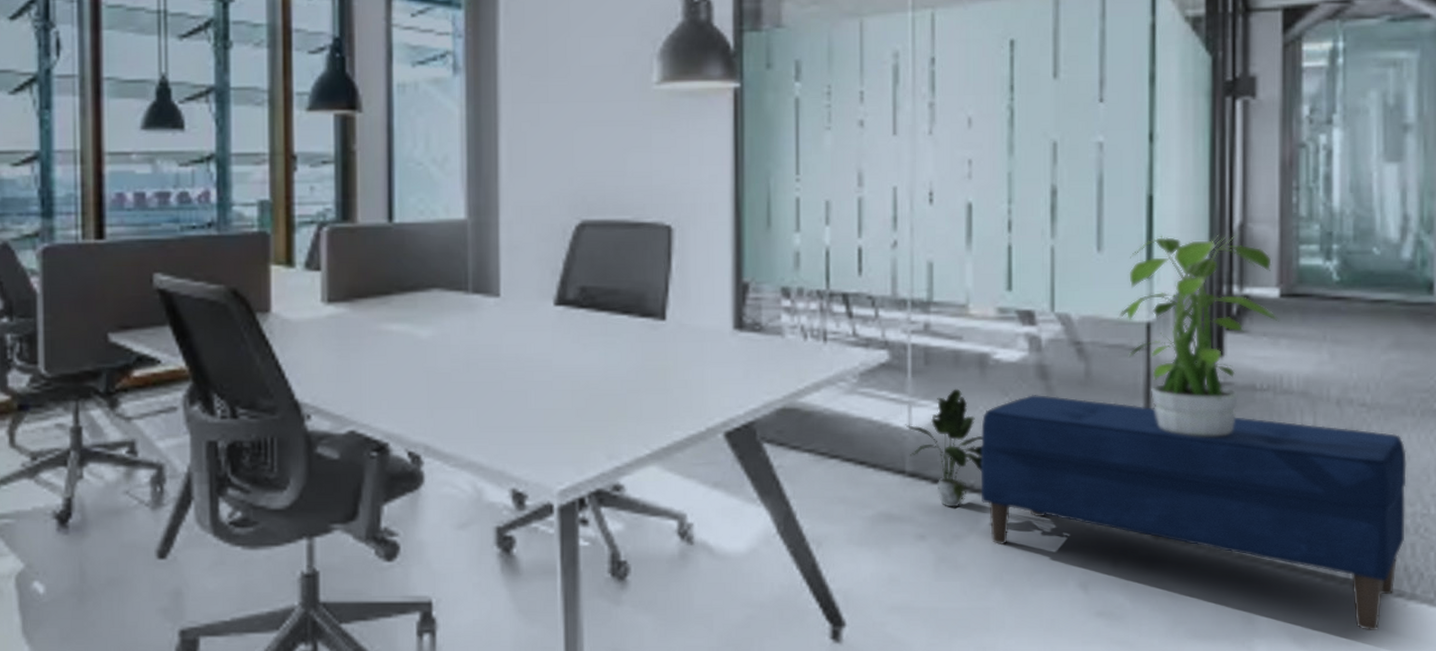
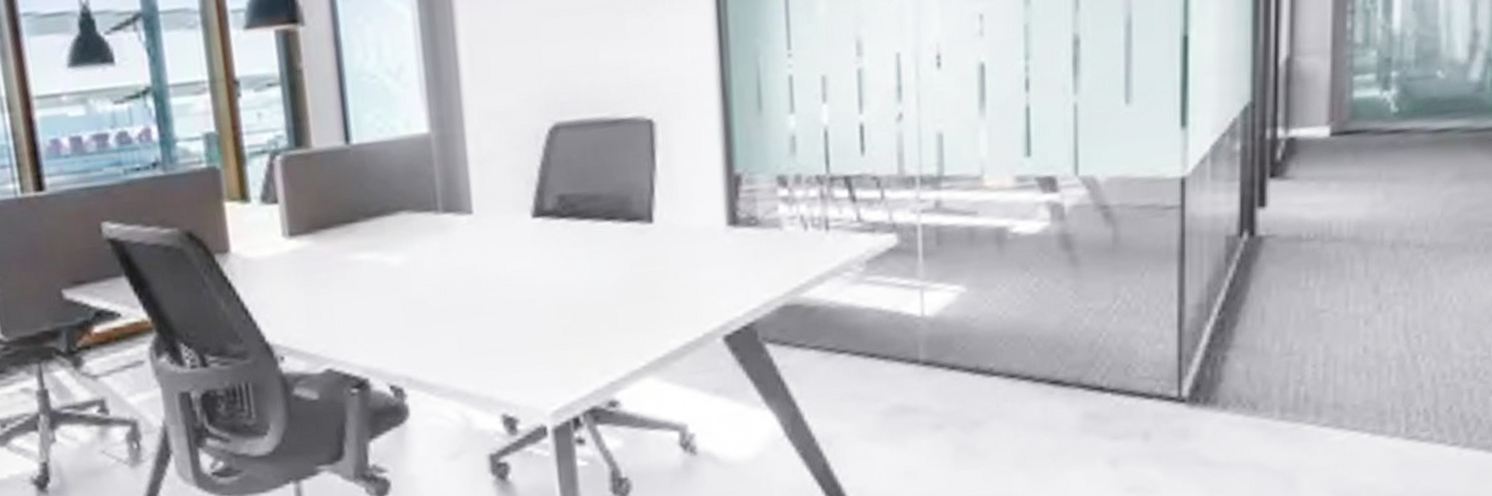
potted plant: present [904,389,983,507] -> none [916,268,1002,394]
bench: present [980,395,1406,631] -> none [999,266,1467,484]
potted plant: present [1117,234,1280,437] -> none [1148,71,1330,297]

